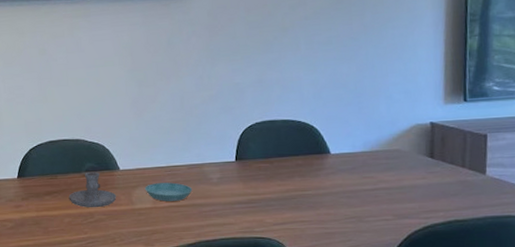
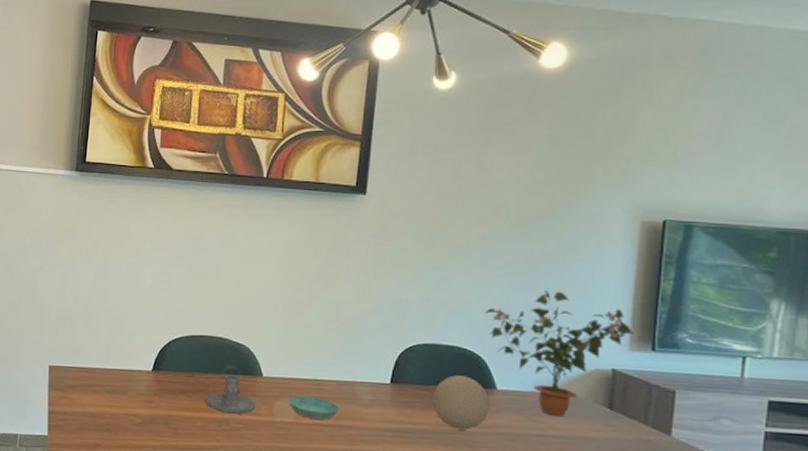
decorative ball: none [274,145,326,194] -> present [432,375,490,430]
potted plant: none [313,58,447,171] -> present [484,291,634,417]

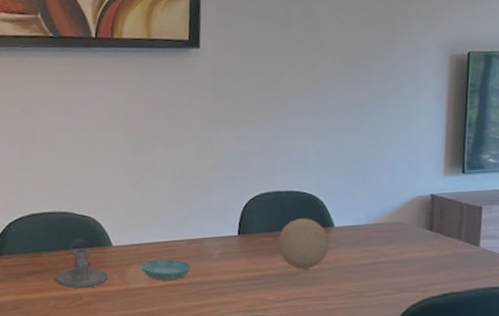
potted plant: present [484,291,634,417] -> none [319,128,447,244]

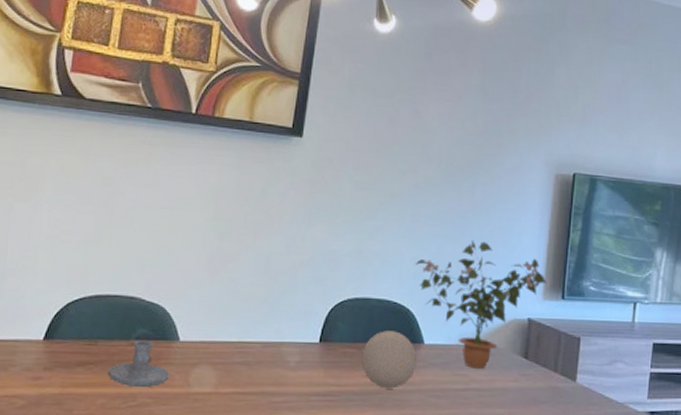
saucer: present [140,259,192,280] -> none [206,362,265,387]
potted plant: none [319,128,447,244] -> present [415,241,547,369]

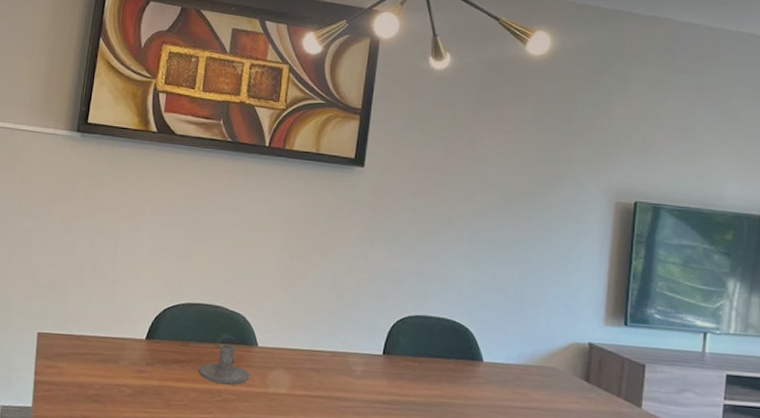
decorative ball: present [361,331,417,389] -> none [422,347,476,402]
potted plant: present [415,241,547,369] -> none [473,266,608,389]

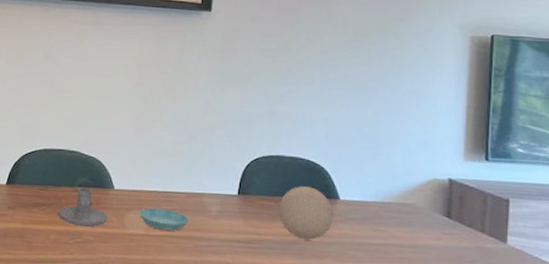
saucer: none [282,367,333,391] -> present [138,208,189,231]
decorative ball: none [422,347,476,402] -> present [278,186,333,240]

